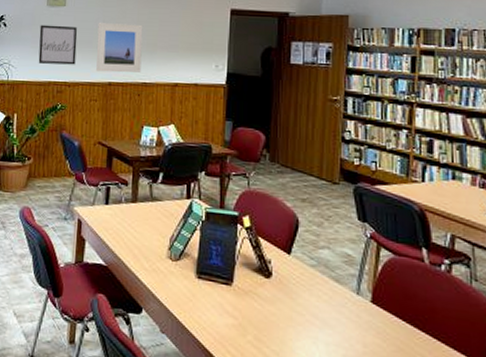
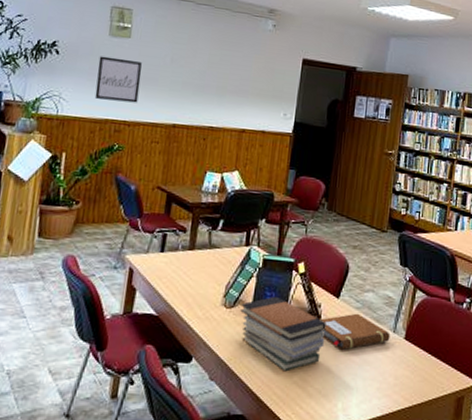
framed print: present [96,23,143,73] -> none [160,60,214,116]
book stack: none [186,250,279,330] -> present [240,296,327,372]
notebook: none [271,271,354,311] -> present [320,313,391,350]

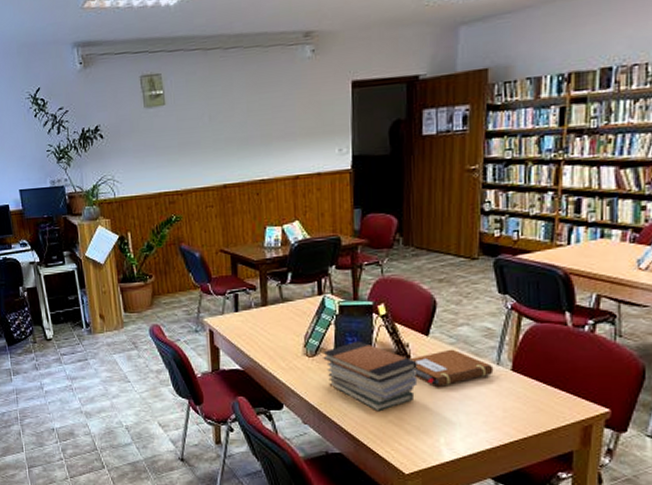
wall art: present [94,56,142,103] -> none [140,127,185,174]

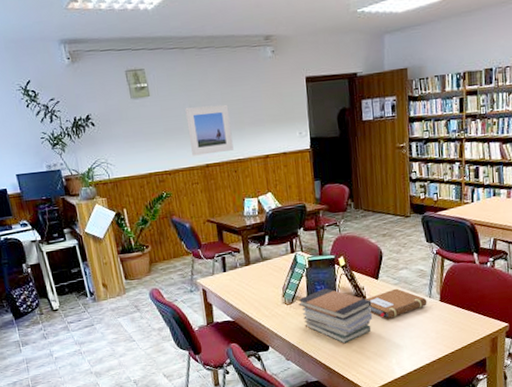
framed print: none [204,114,257,175] -> present [185,104,234,156]

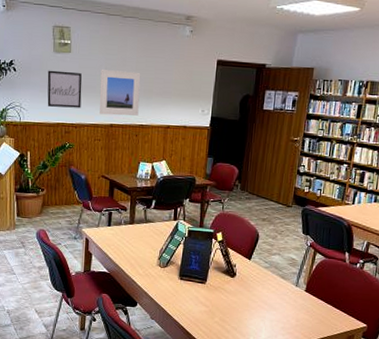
wall art: none [128,116,172,157] -> present [47,70,82,108]
book stack: present [298,288,373,344] -> none [172,258,241,314]
notebook: present [365,288,427,319] -> none [235,271,293,299]

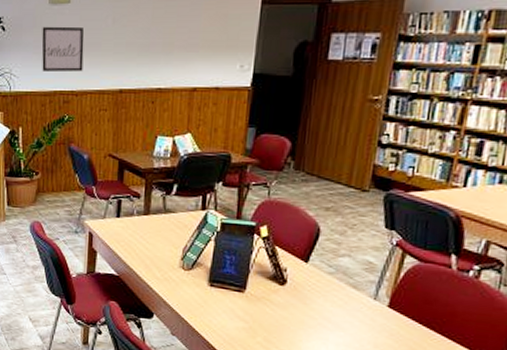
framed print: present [99,70,141,116] -> none [105,21,159,78]

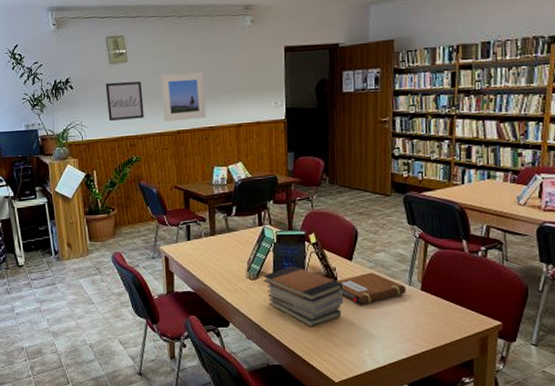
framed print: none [105,21,159,78] -> present [161,71,206,122]
book stack: none [199,259,293,332] -> present [263,265,344,328]
notebook: none [285,278,370,315] -> present [336,272,407,305]

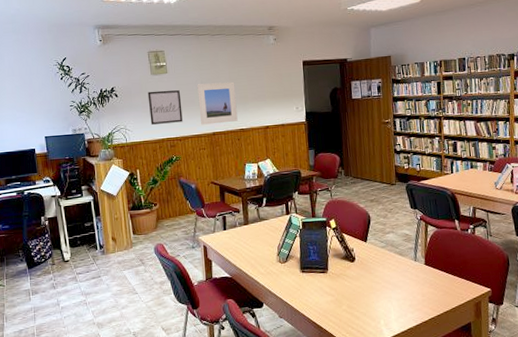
book stack: present [263,265,344,328] -> none [292,248,362,303]
notebook: present [336,272,407,305] -> none [354,251,413,281]

